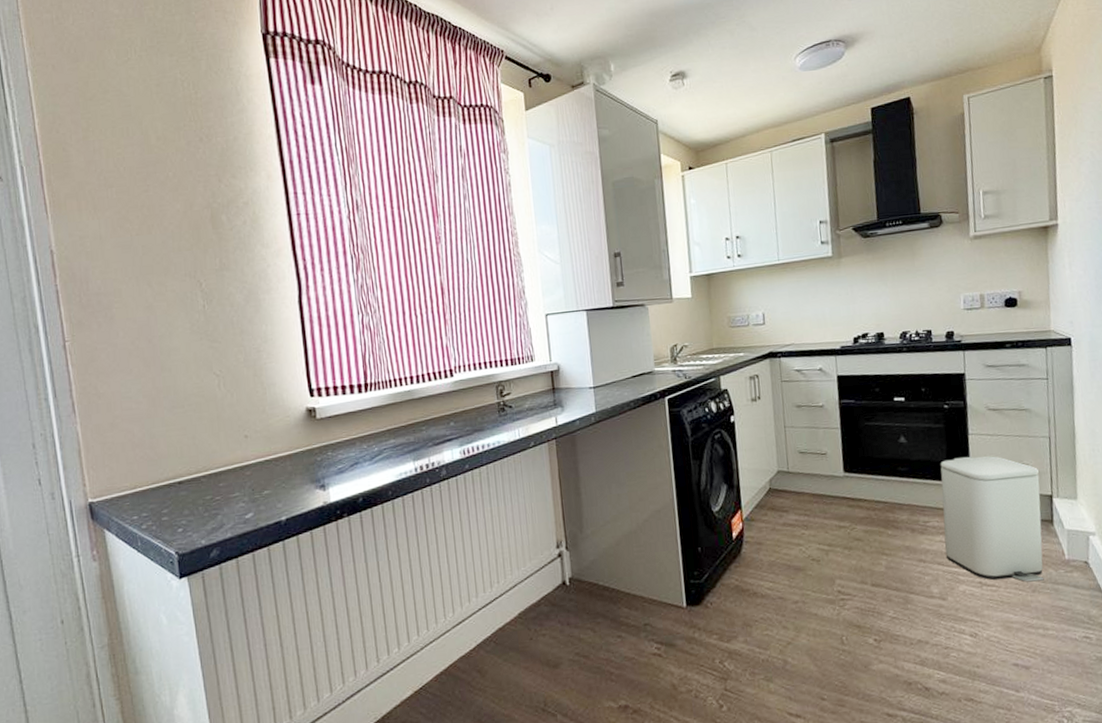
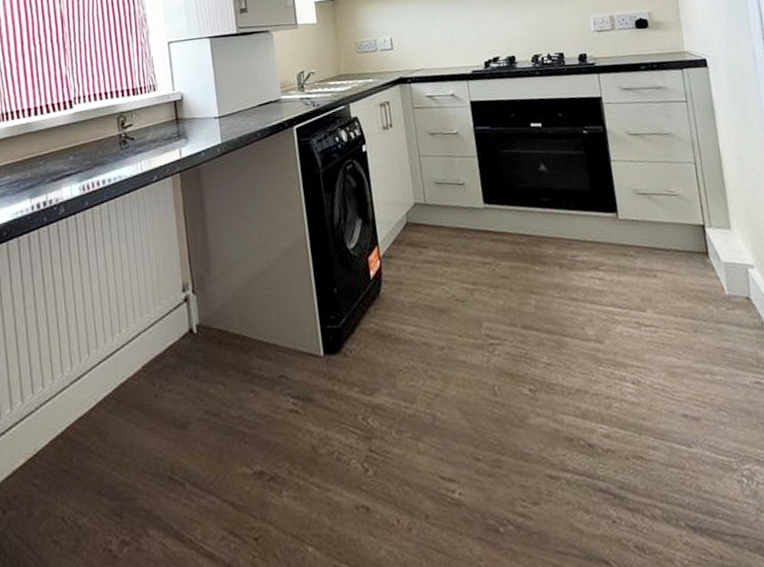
pedal bin: present [940,456,1044,583] -> none [583,183,706,322]

